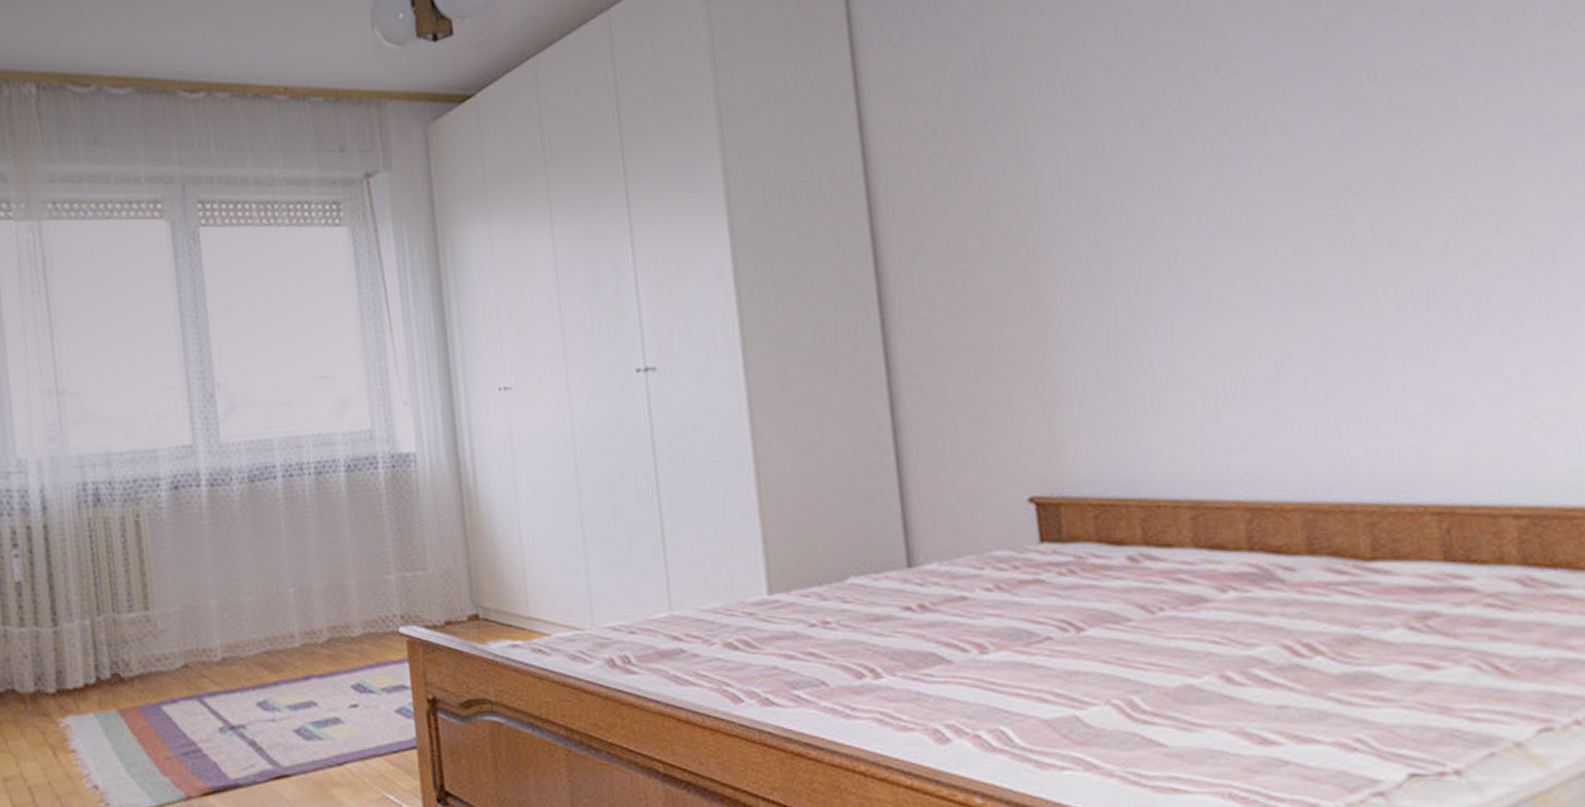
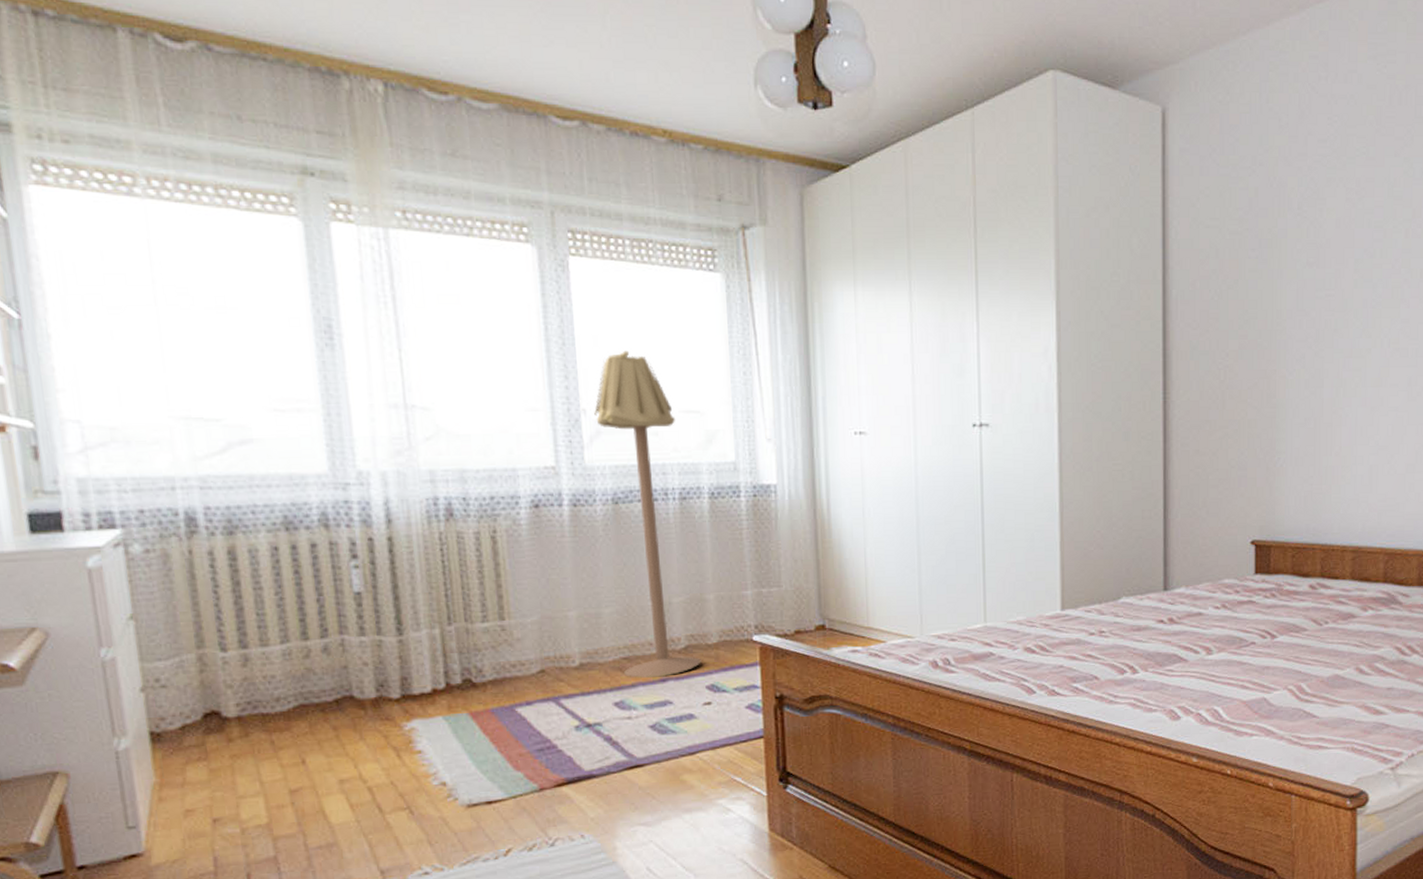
floor lamp: none [228,318,347,675] -> present [594,350,703,678]

